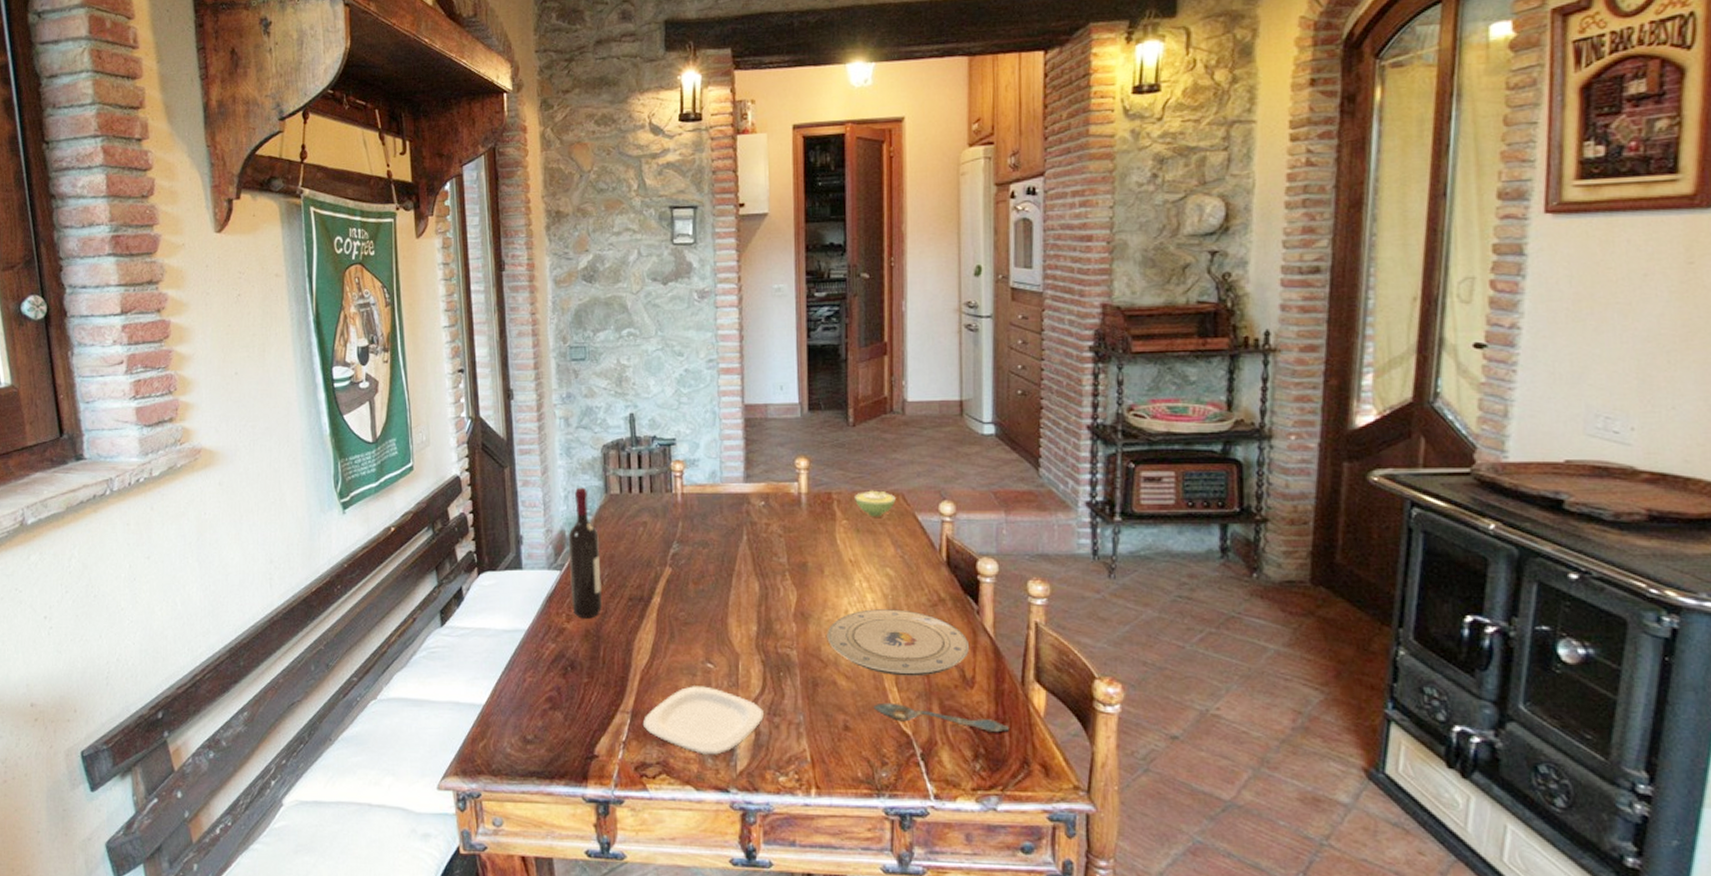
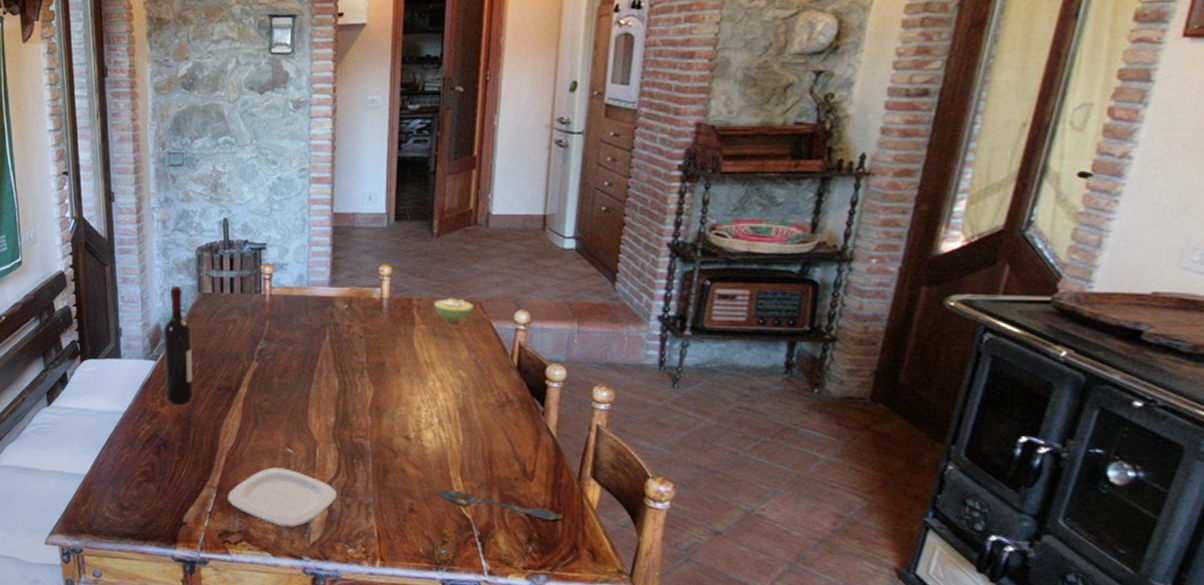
plate: present [827,609,969,677] -> none [399,407,532,469]

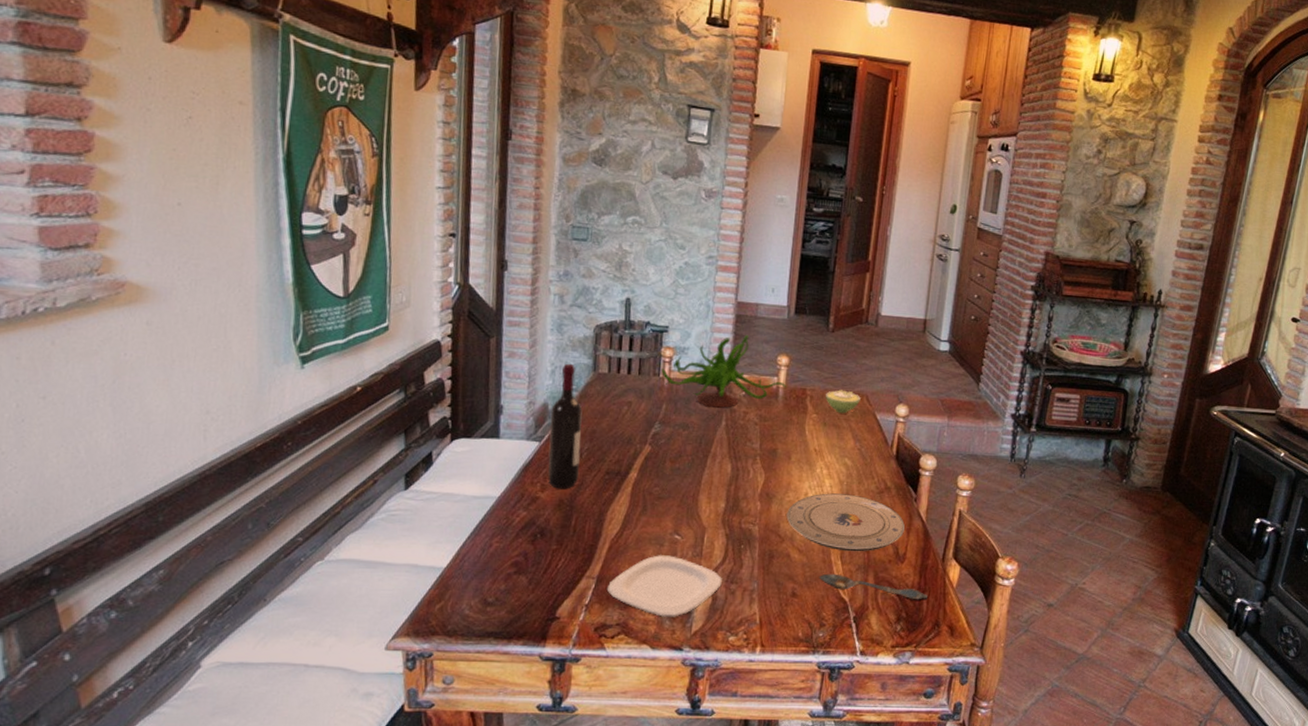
plant: none [262,247,390,322] -> present [661,335,786,408]
plate: none [399,407,532,469] -> present [786,493,905,552]

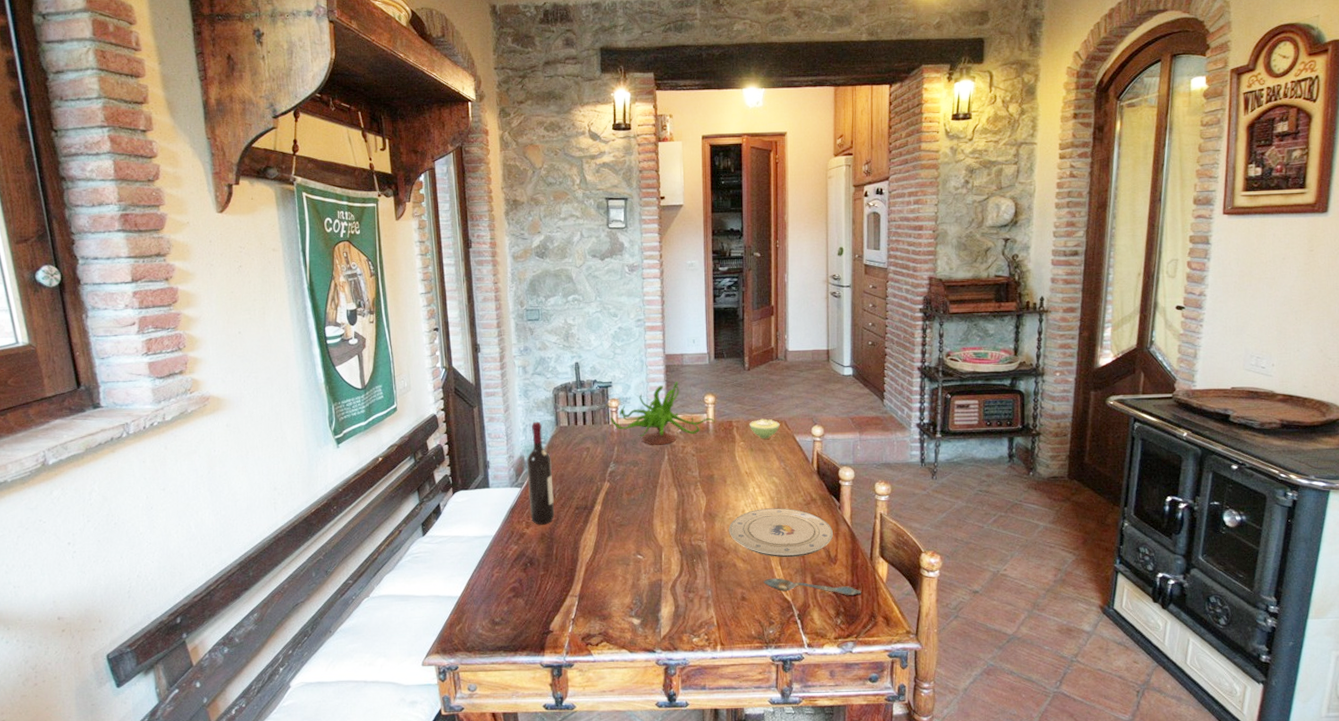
plate: present [606,555,722,617] -> none [587,573,681,625]

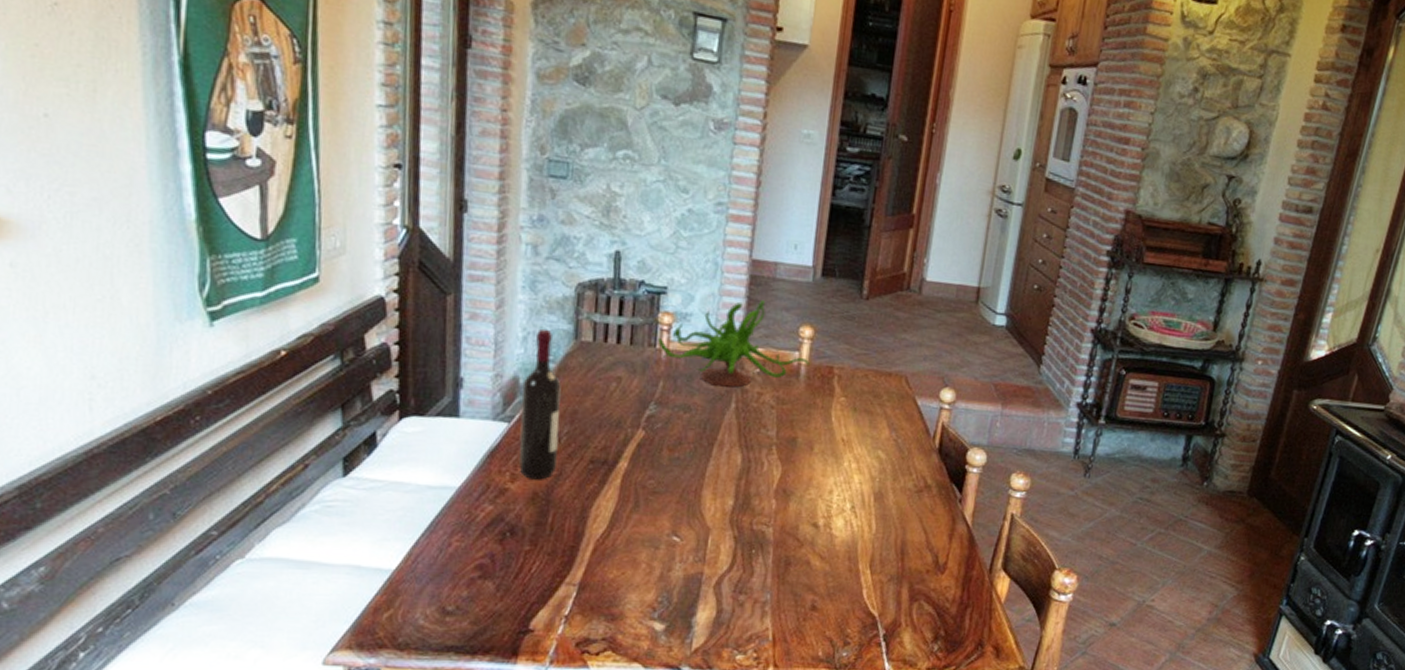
plate: present [729,508,833,558] -> none [806,490,947,560]
sugar bowl: present [750,418,780,439] -> none [857,369,899,398]
spoon: present [763,578,861,596] -> none [843,584,971,617]

